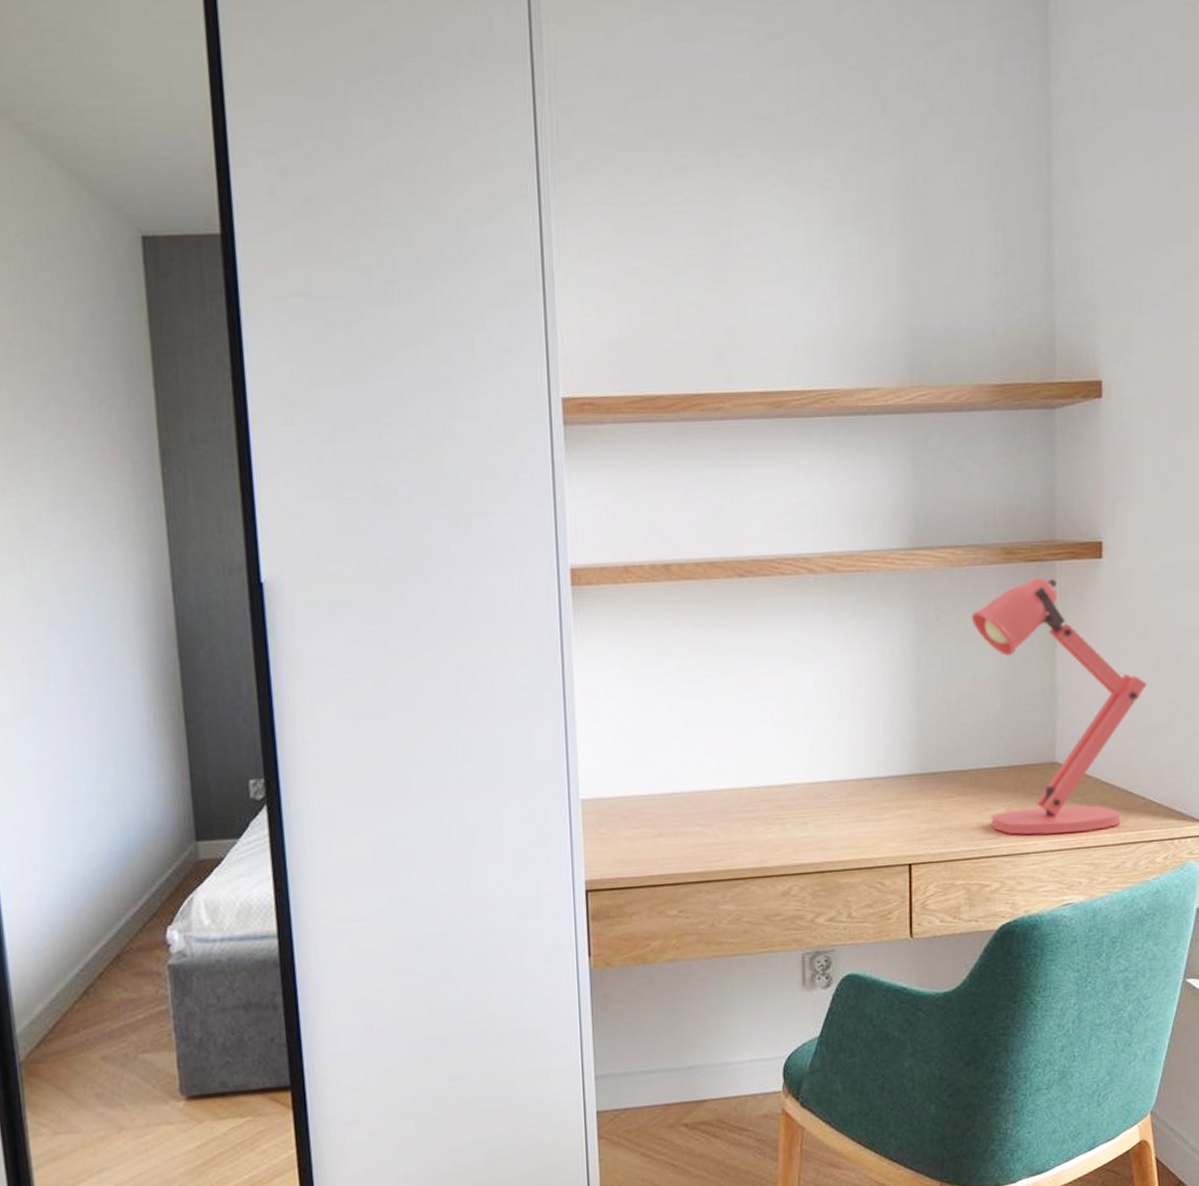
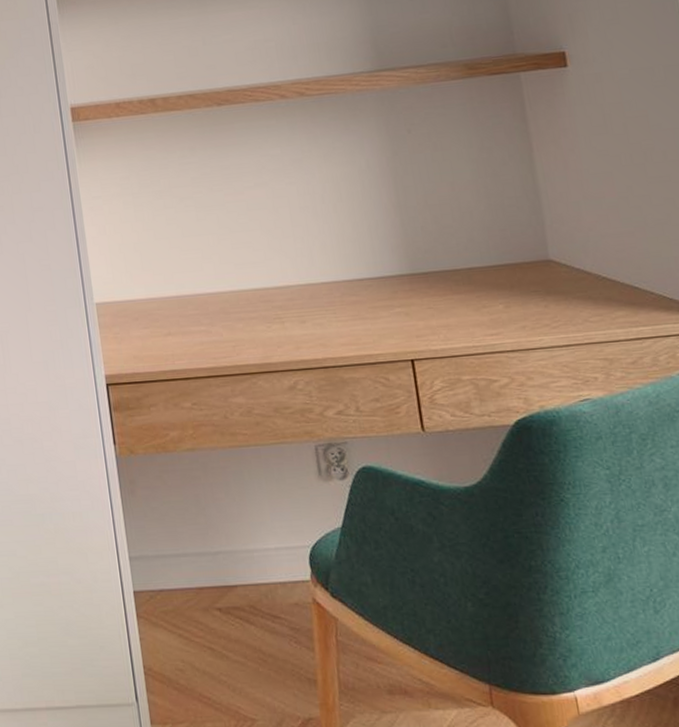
desk lamp: present [971,577,1147,835] -> none [441,88,636,331]

